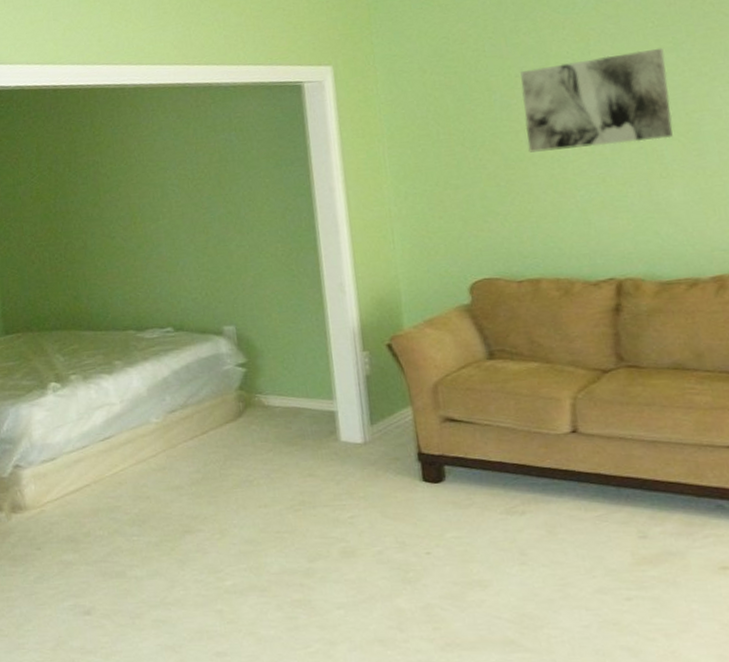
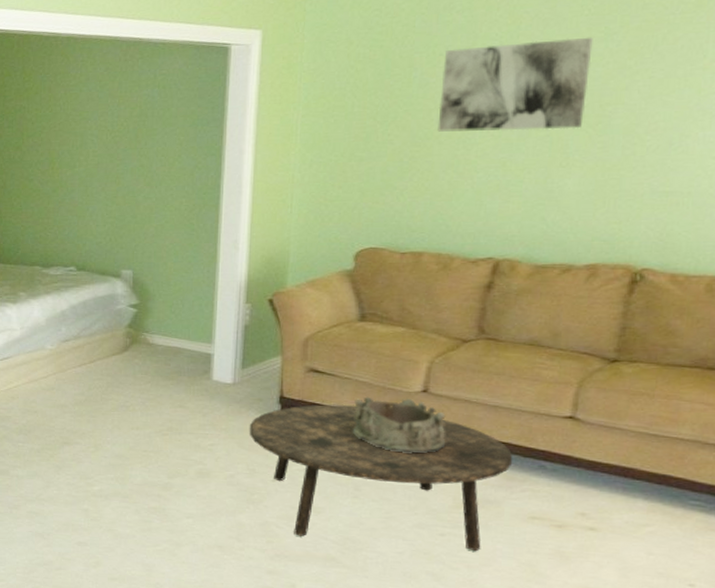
coffee table: none [389,456,687,619] -> present [249,405,513,552]
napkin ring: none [500,441,610,506] -> present [352,396,446,454]

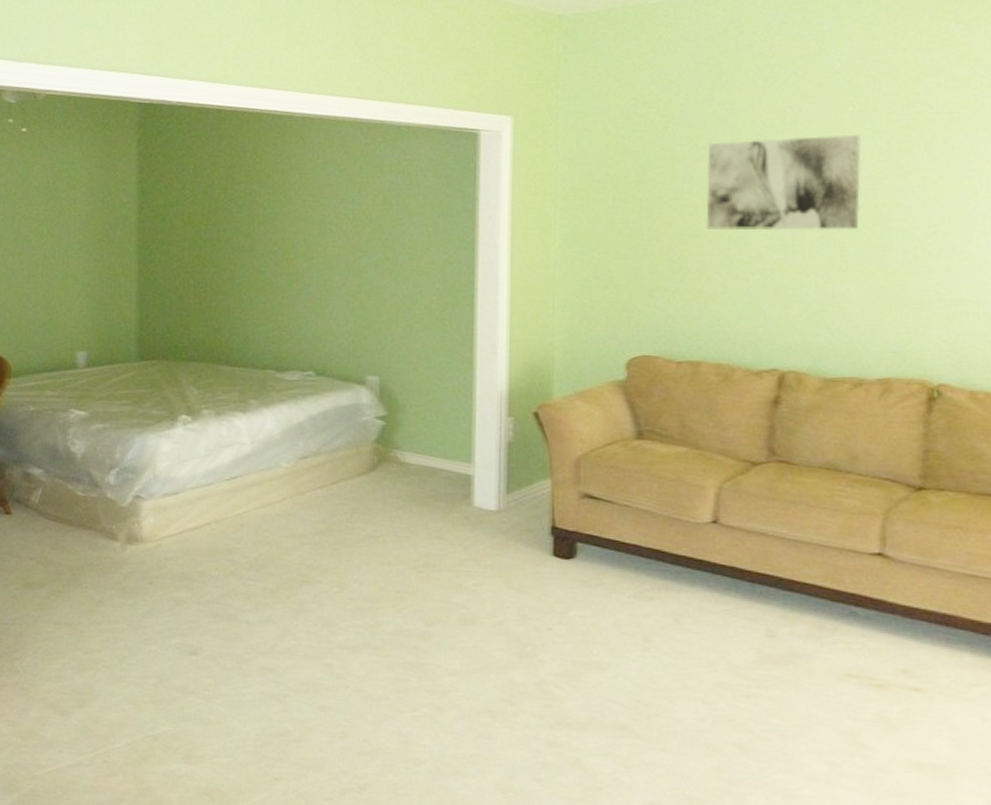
coffee table: present [249,405,513,552] -> none [518,537,820,718]
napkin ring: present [352,396,446,454] -> none [636,527,743,597]

